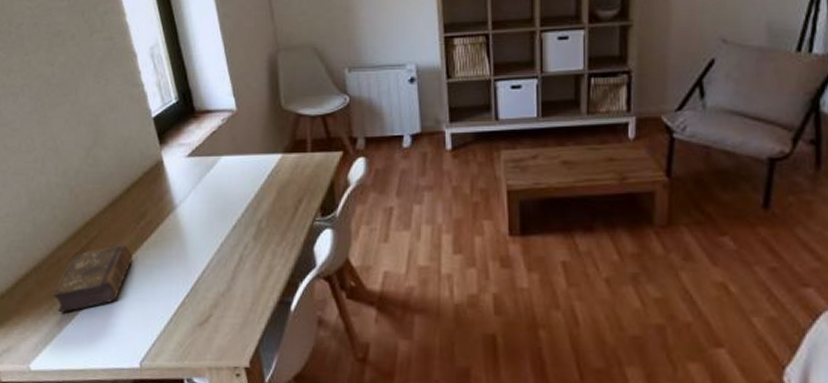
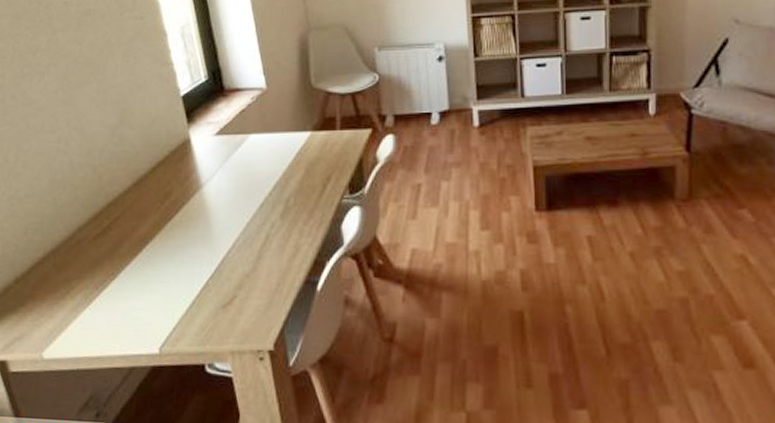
book: present [52,245,132,312] -> none [69,226,156,296]

